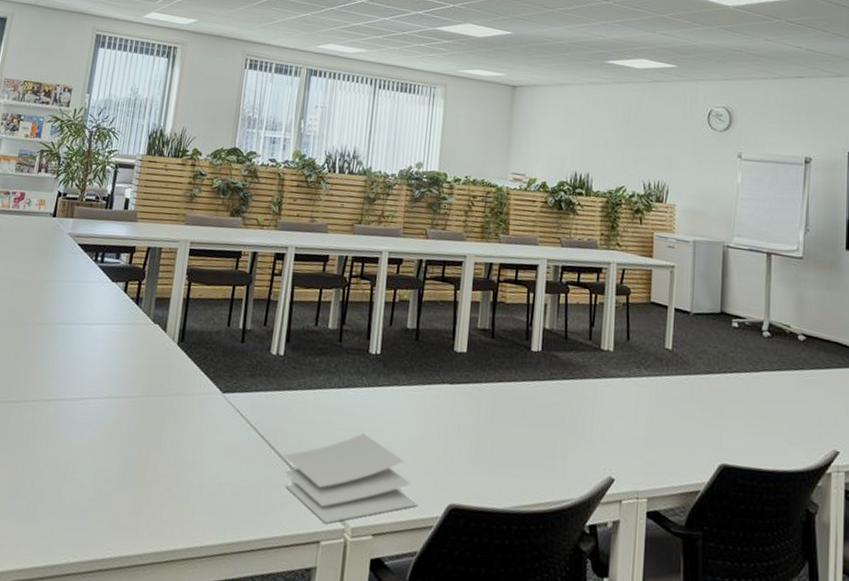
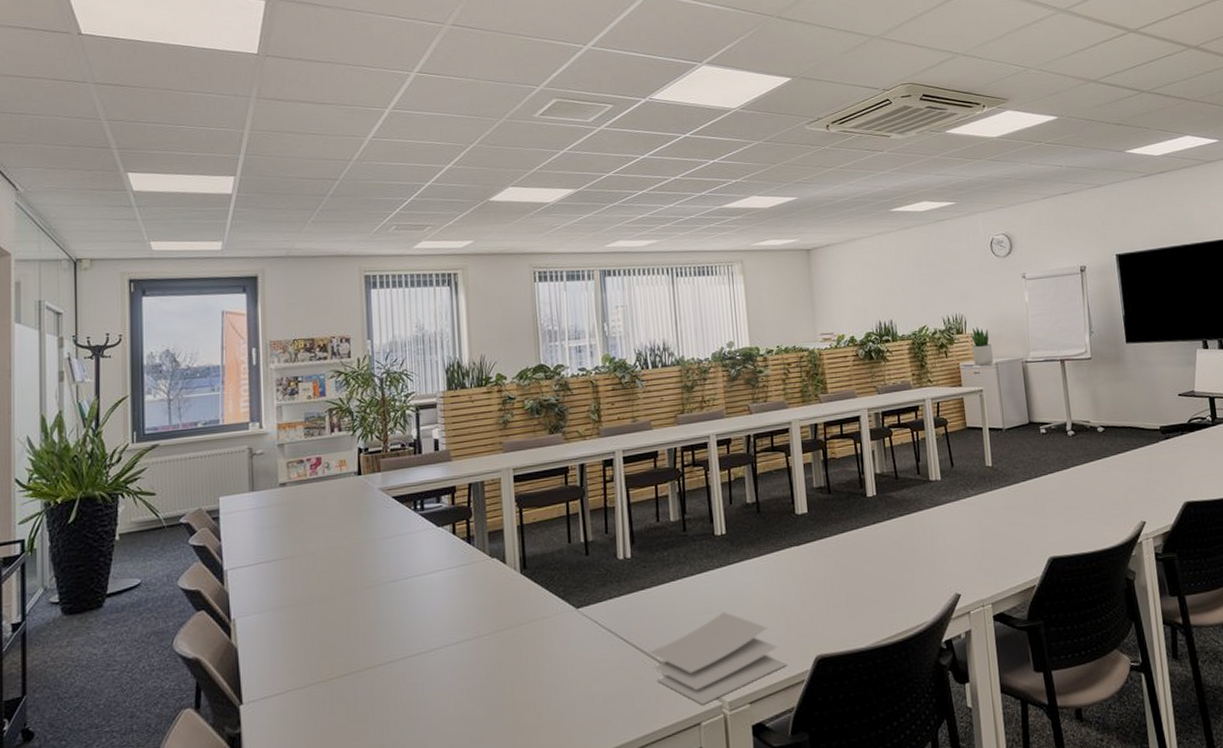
planter: none [669,199,693,242] -> present [971,327,994,366]

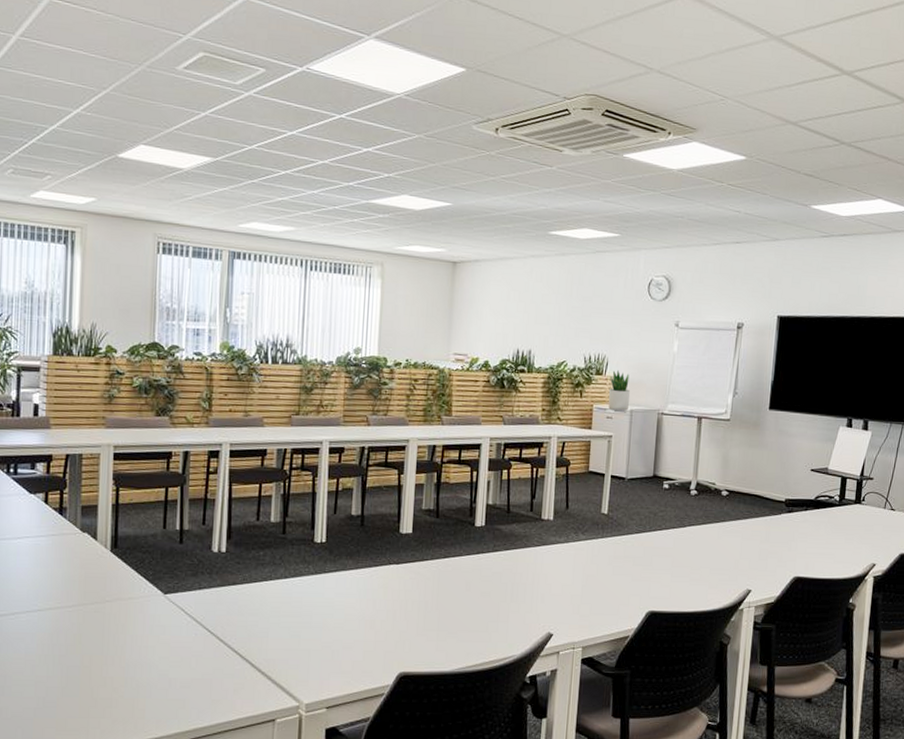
papers: present [648,612,788,705] -> none [232,618,369,703]

